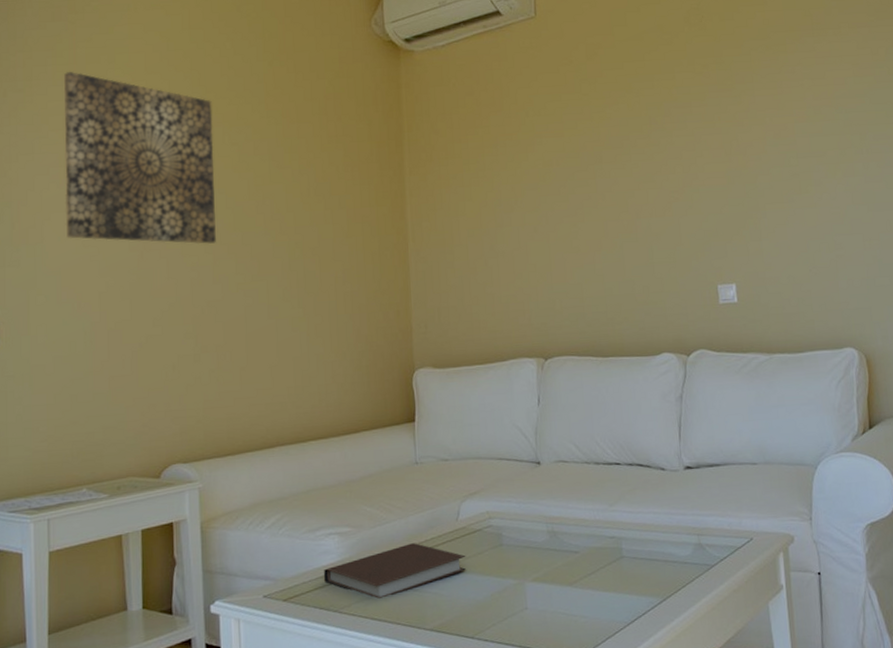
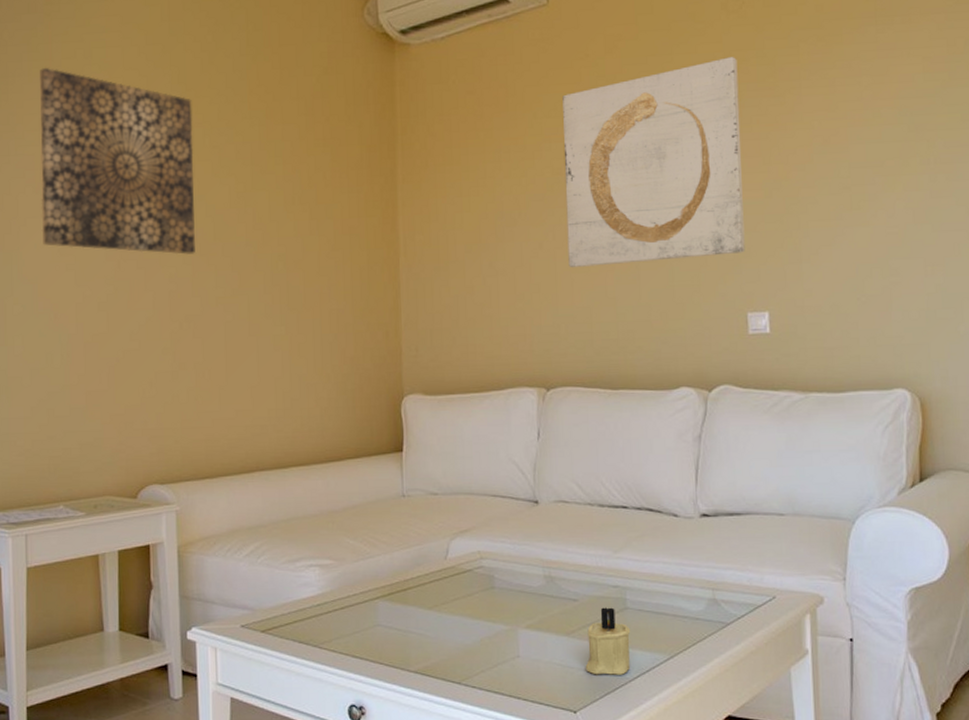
notebook: present [324,543,467,599] -> none [304,580,455,636]
wall art: none [551,63,713,249] -> present [562,57,745,268]
candle: none [587,557,628,621] -> present [585,607,631,675]

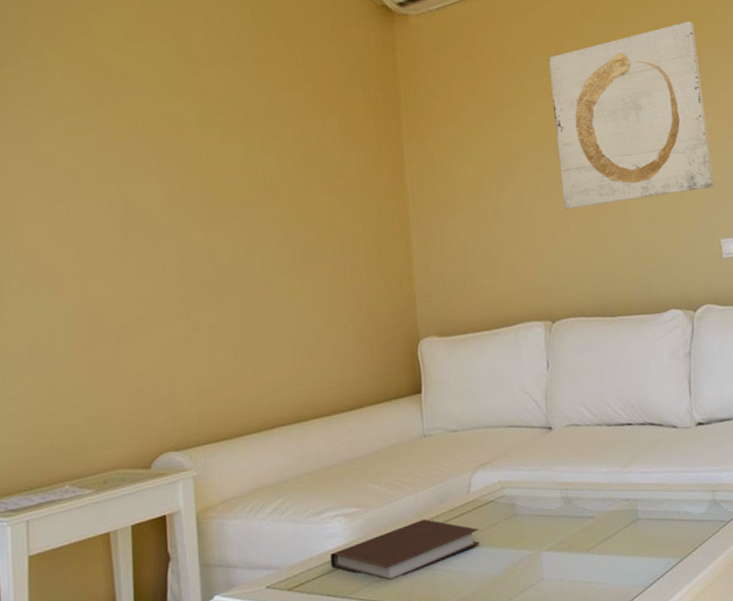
wall art: present [39,67,195,255] -> none [35,42,206,220]
notebook: none [304,580,455,636] -> present [330,519,481,581]
candle: present [585,607,631,675] -> none [605,520,646,587]

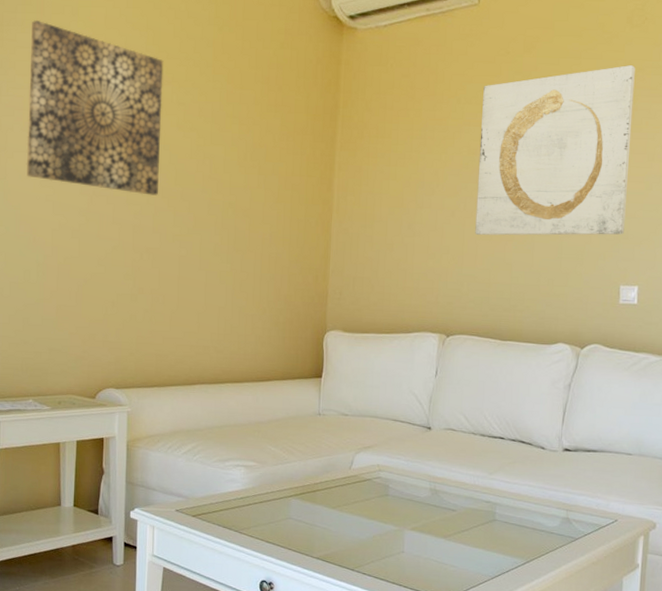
wall art: none [35,42,206,220] -> present [26,19,164,196]
notebook: present [330,519,481,581] -> none [229,483,355,526]

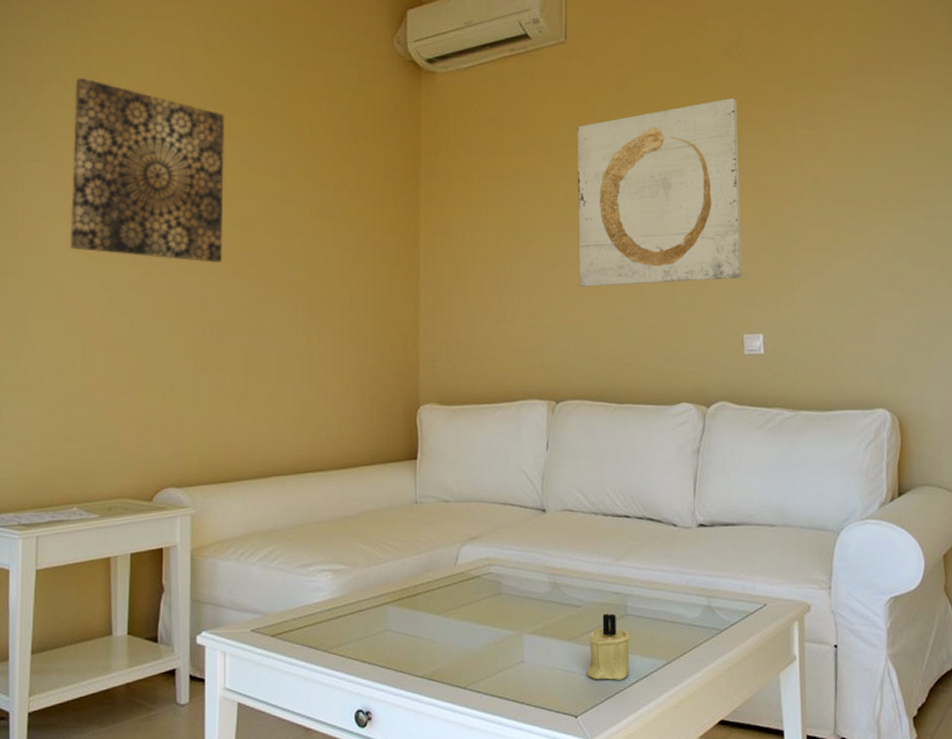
candle: none [456,518,497,573] -> present [586,613,631,680]

